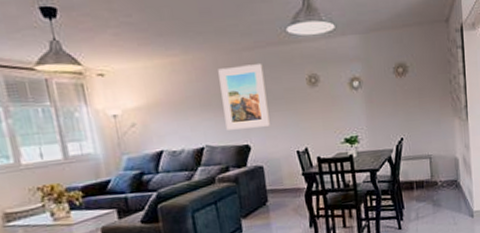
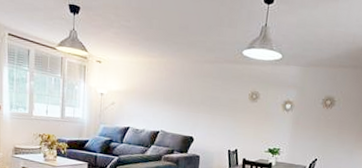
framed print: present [218,64,270,130] -> none [179,73,218,126]

